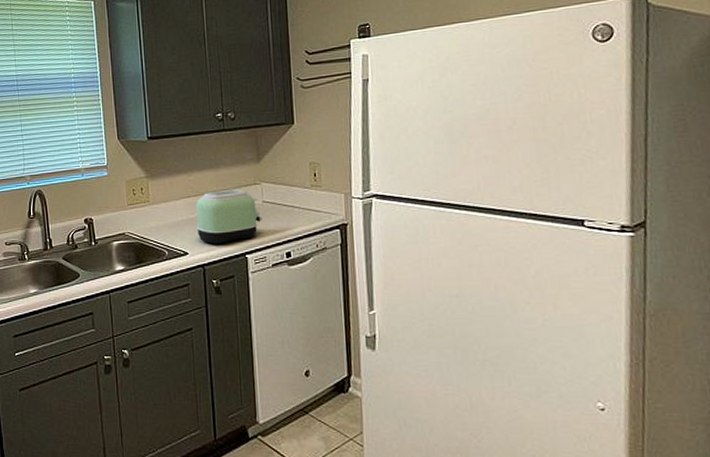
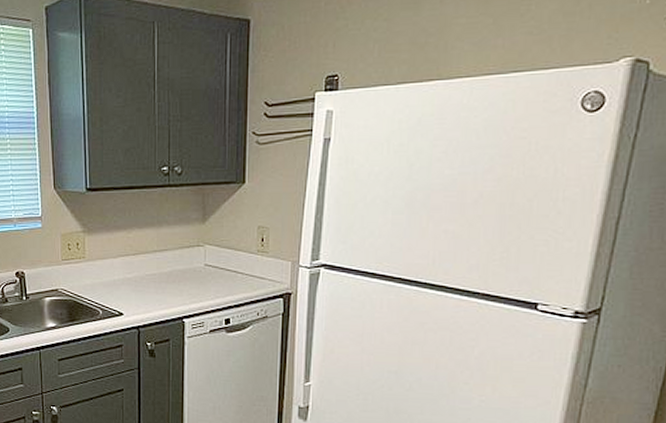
toaster: present [196,190,262,245] -> none [133,251,203,307]

